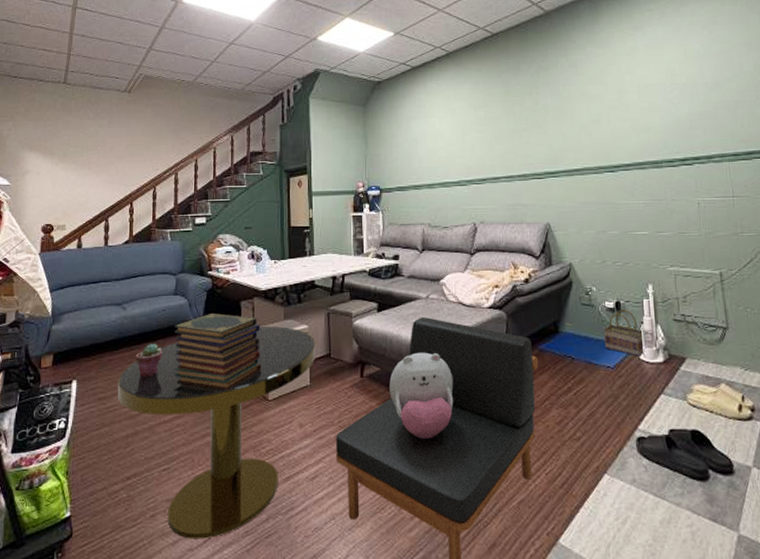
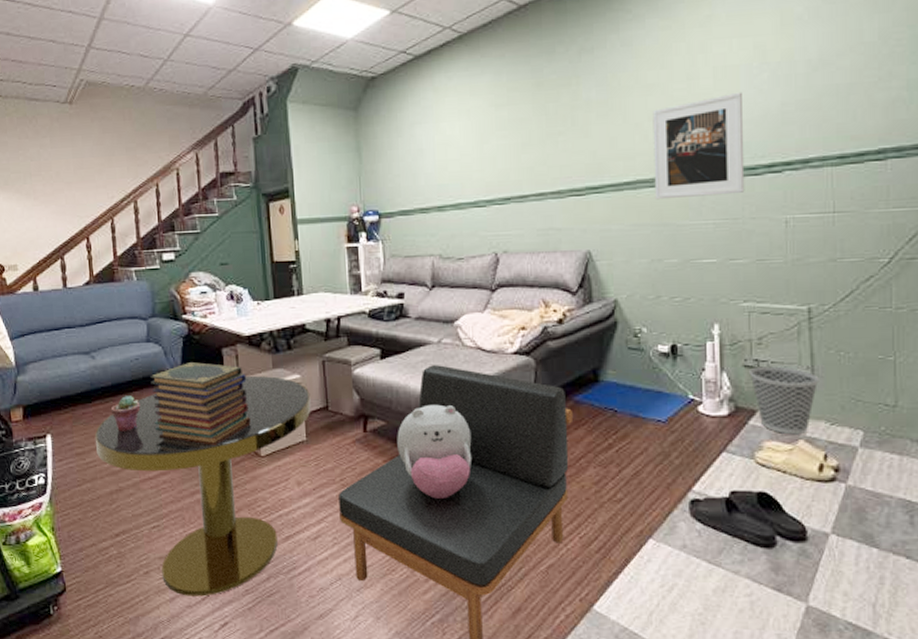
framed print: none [594,104,666,184] -> present [652,92,745,200]
basket: present [603,309,645,357] -> none [654,353,706,409]
wastebasket: none [678,320,733,379] -> present [749,366,819,435]

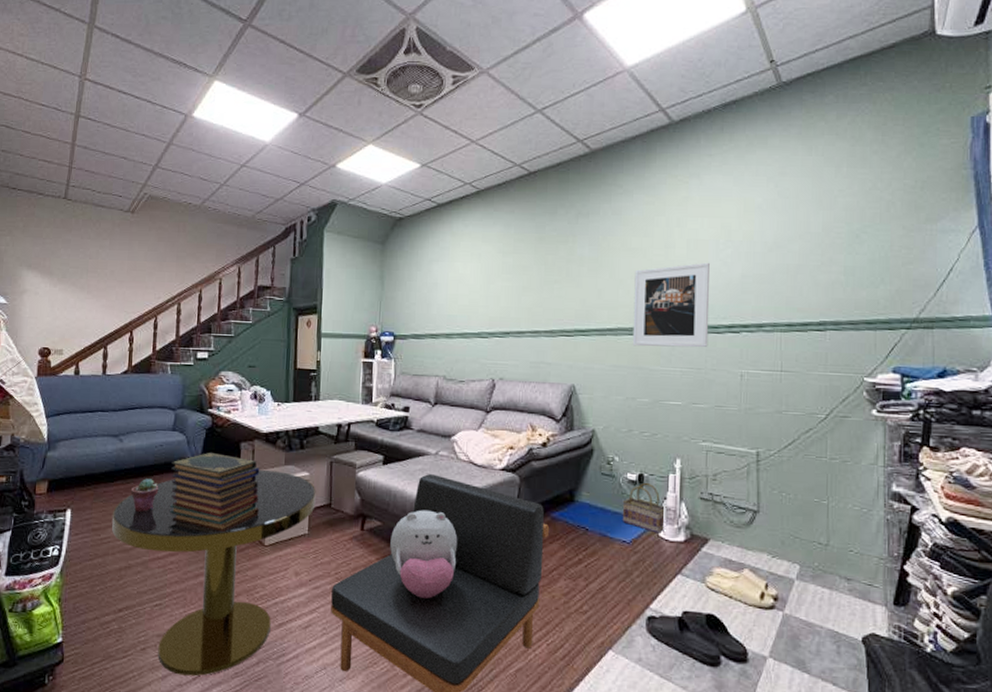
basket: none [654,353,706,409] -> present [622,482,667,534]
wastebasket: present [749,366,819,435] -> none [704,500,764,564]

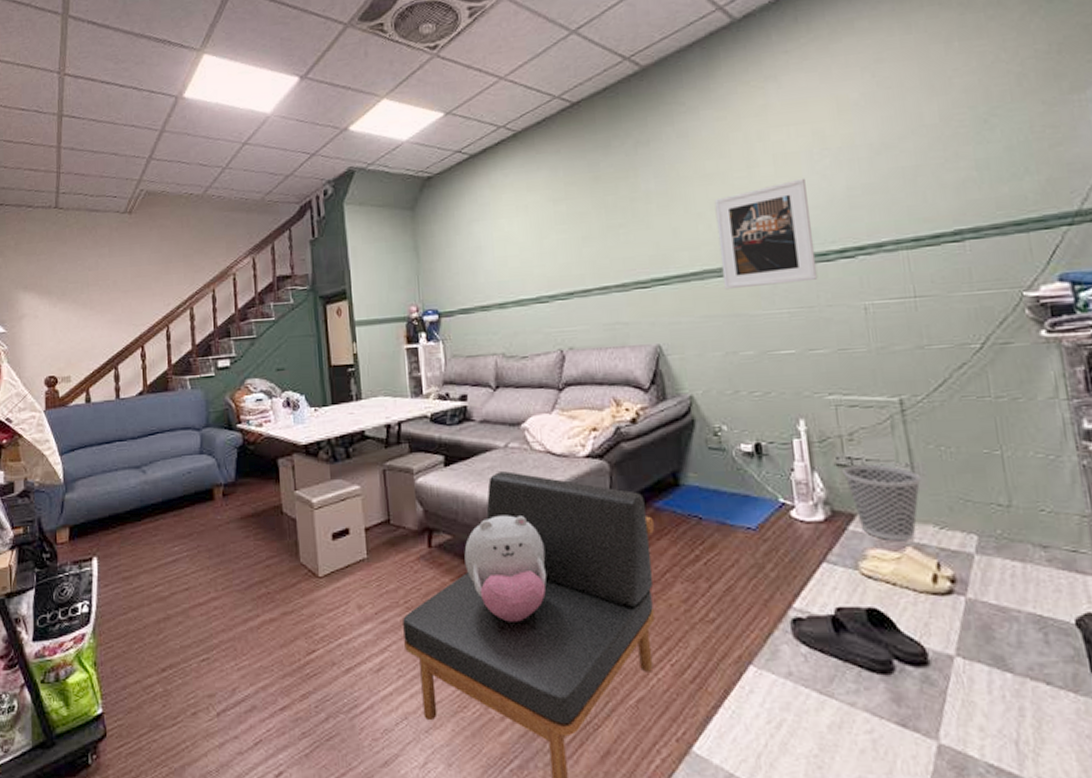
side table: present [111,470,316,676] -> none [143,488,372,741]
potted succulent: present [130,478,159,512] -> none [160,512,192,552]
book stack: present [169,453,260,532] -> none [203,474,308,566]
basket: present [622,482,667,534] -> none [739,452,799,514]
wastebasket: none [704,500,764,564] -> present [843,464,921,541]

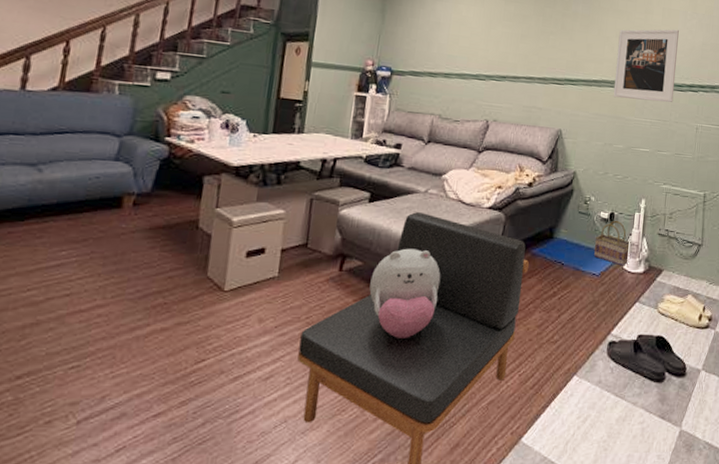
basket: none [739,452,799,514] -> present [594,220,631,266]
wastebasket: present [843,464,921,541] -> none [661,235,706,291]

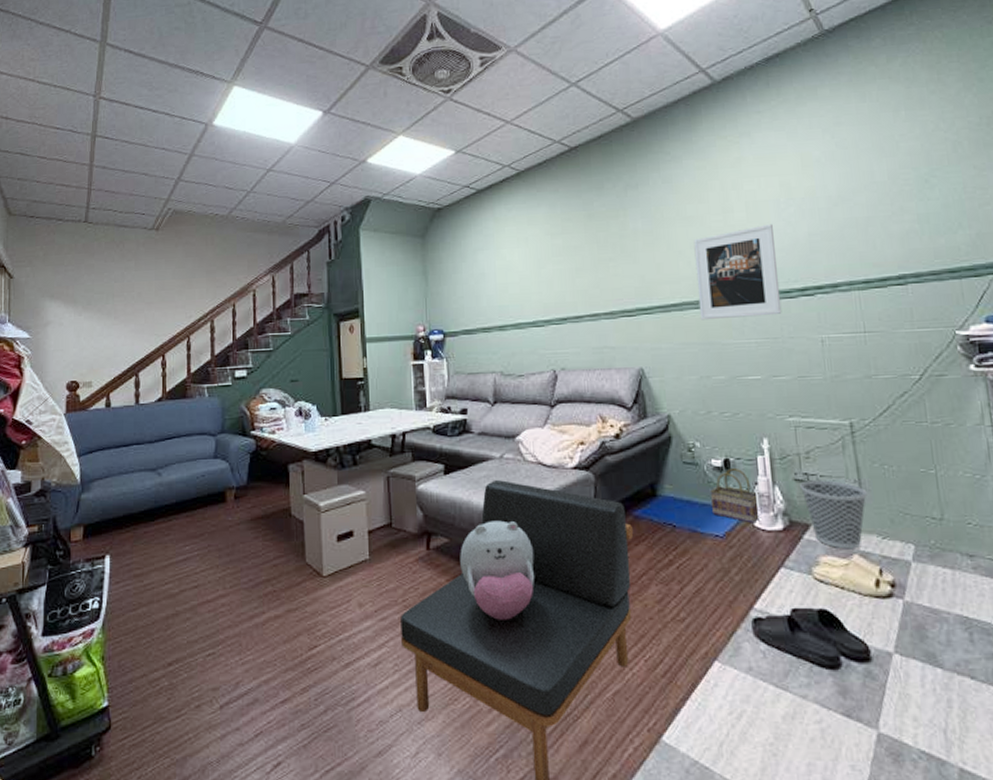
wastebasket: none [661,235,706,291] -> present [800,480,867,549]

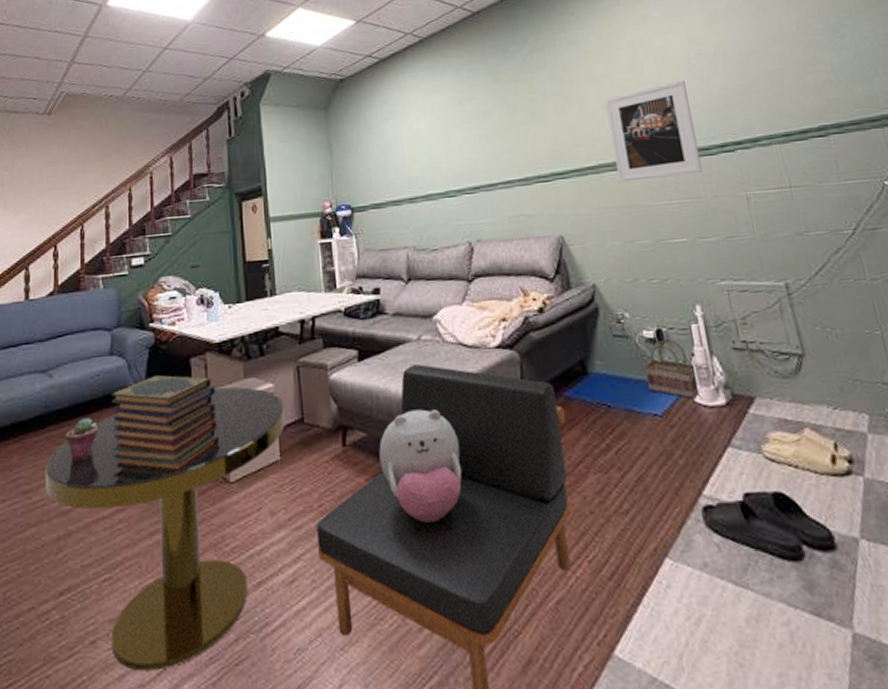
side table: none [154,492,375,733] -> present [44,386,286,672]
potted succulent: none [173,513,204,551] -> present [65,418,99,461]
book stack: none [215,479,314,565] -> present [111,375,220,473]
wastebasket: present [800,480,867,549] -> none [739,347,812,423]

